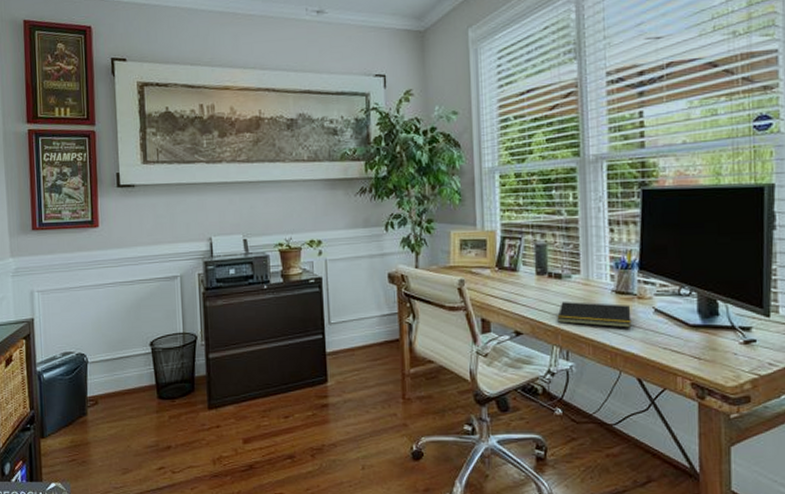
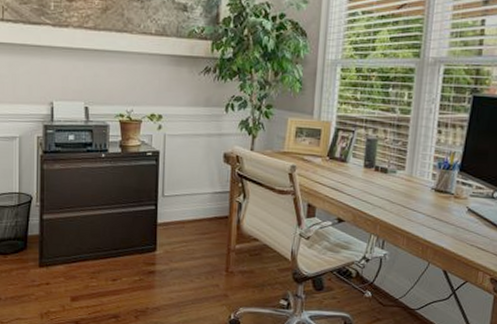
notepad: present [557,302,632,328] -> none [378,195,447,224]

